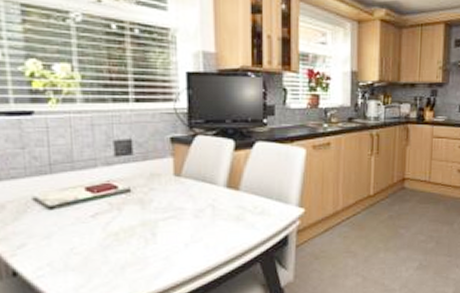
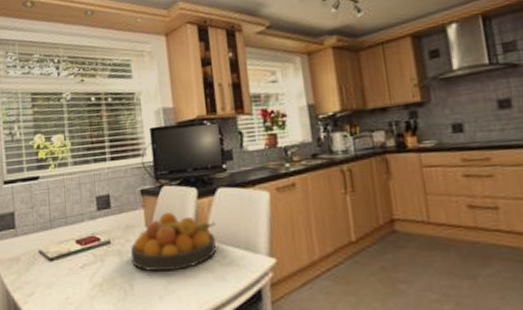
fruit bowl: none [154,161,251,221] -> present [130,211,216,272]

